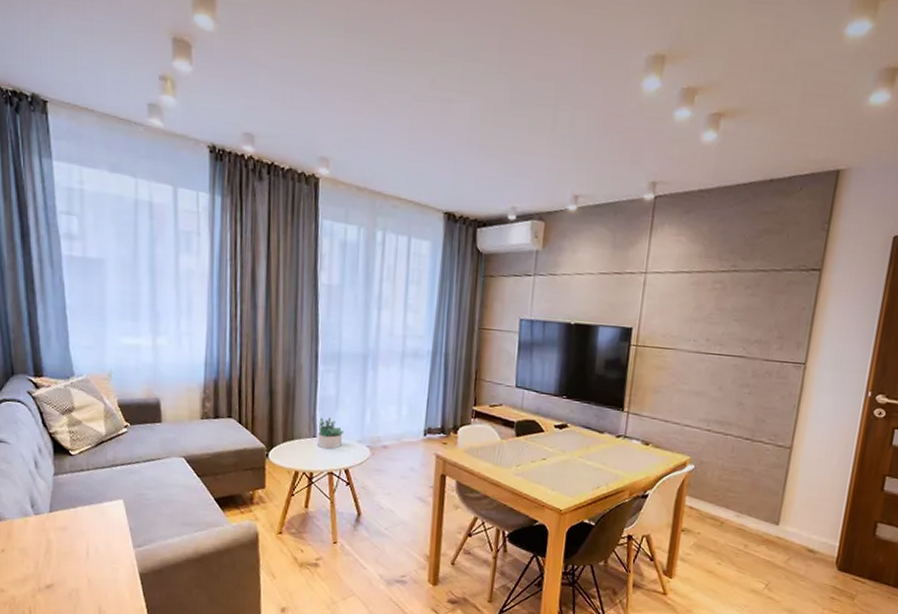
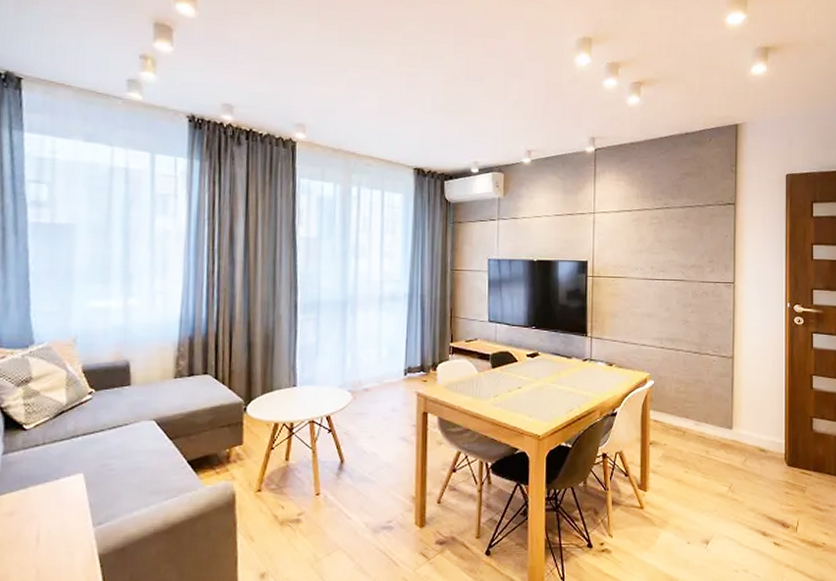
succulent plant: present [318,417,343,450] -> none [298,365,324,398]

